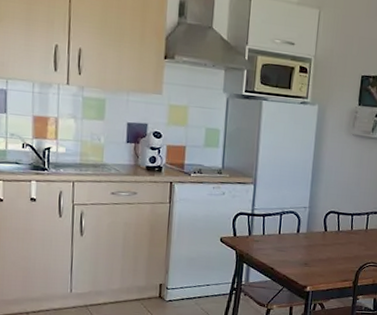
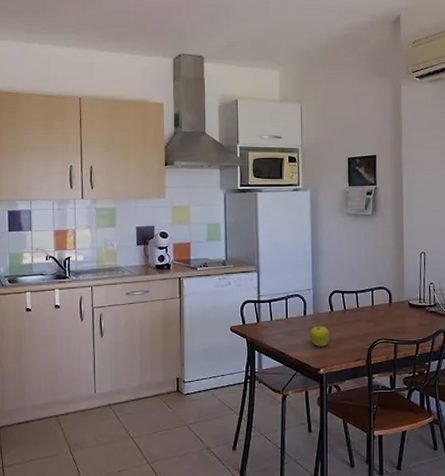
fruit: none [301,244,321,265] -> present [310,326,331,347]

